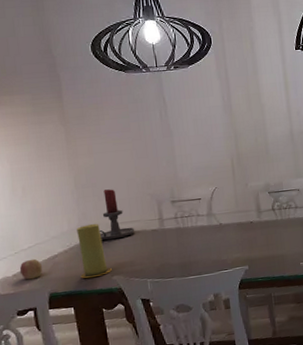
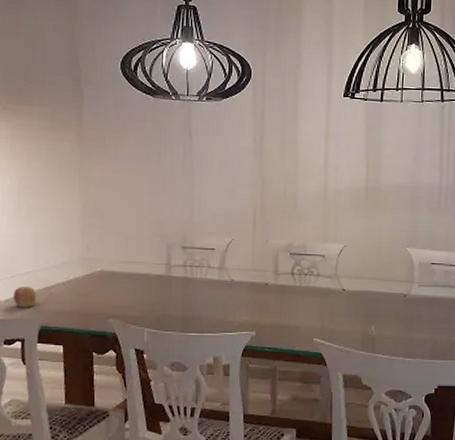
candle: present [77,224,112,279] -> none [75,258,109,317]
candle holder: present [99,189,135,241] -> none [101,223,139,279]

